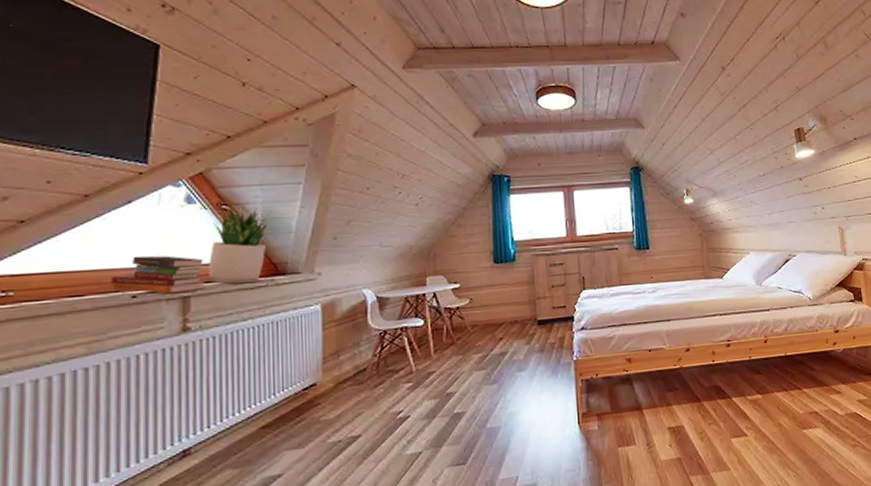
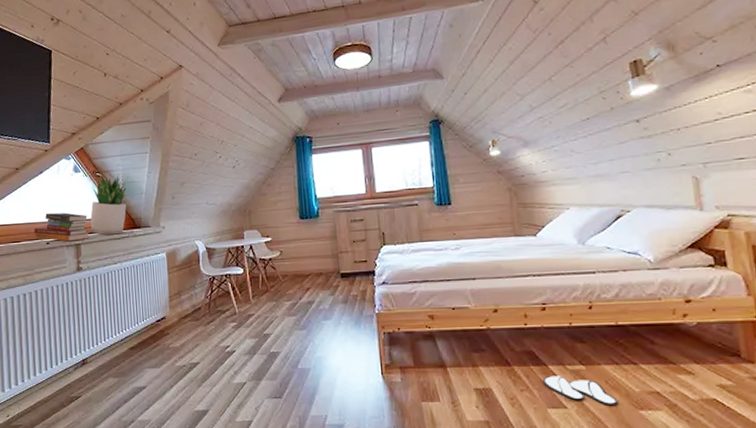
slippers: none [728,406,787,429] -> present [543,376,618,405]

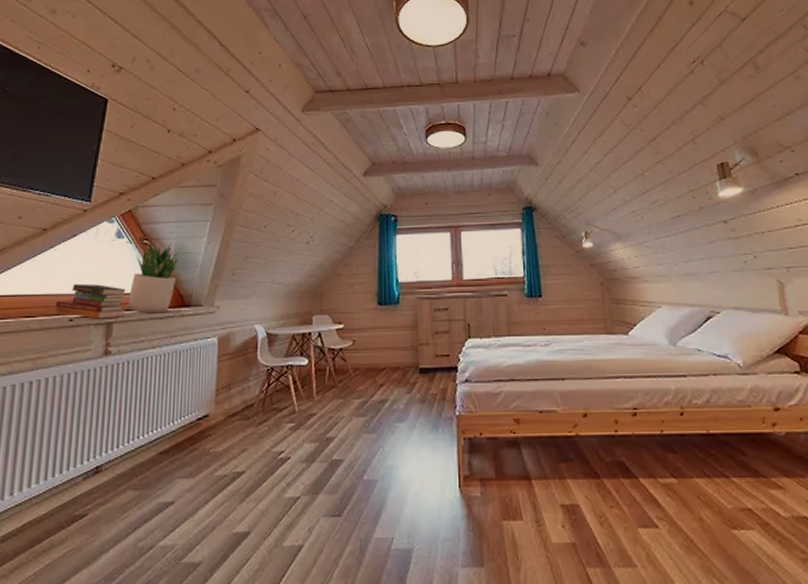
slippers: present [543,376,618,405] -> none [634,490,710,524]

